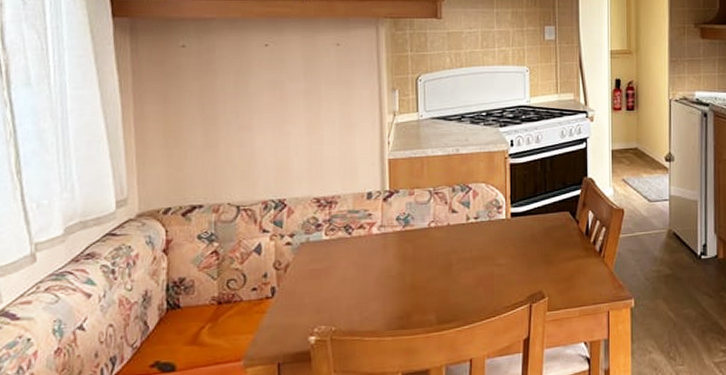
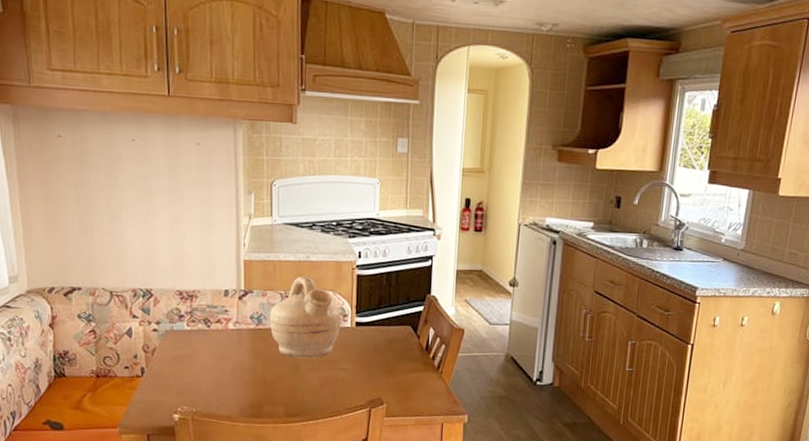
teapot: none [417,170,496,258] -> present [269,276,342,359]

